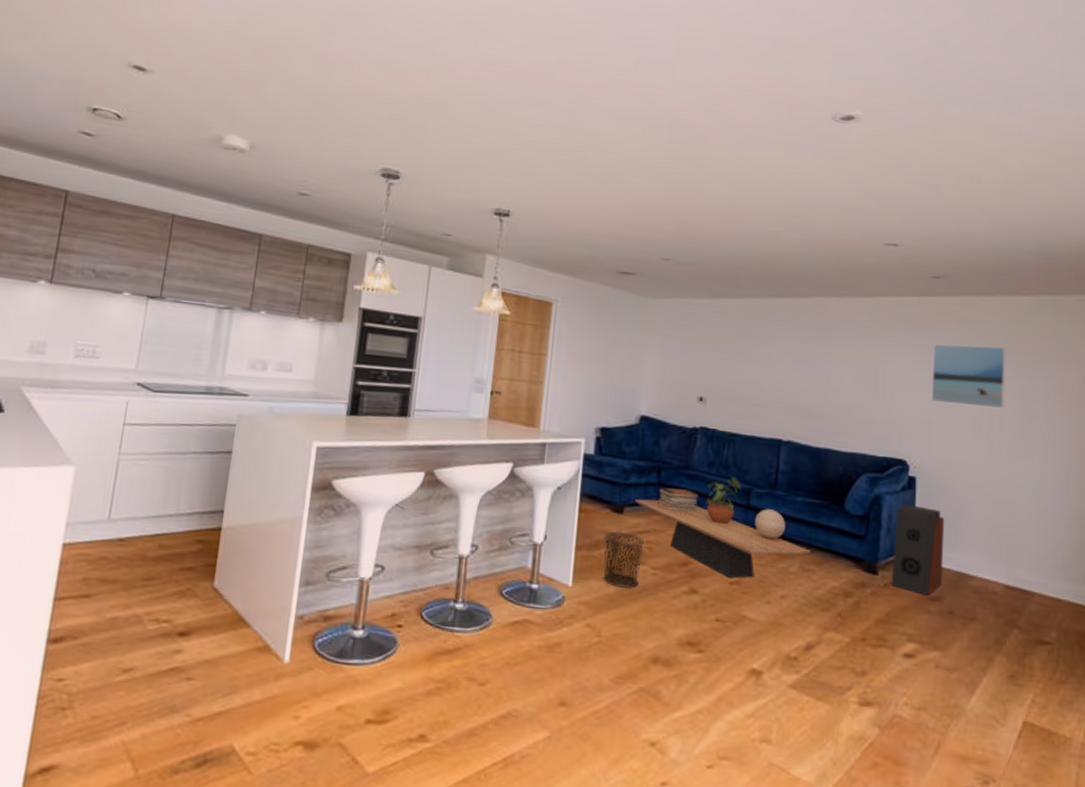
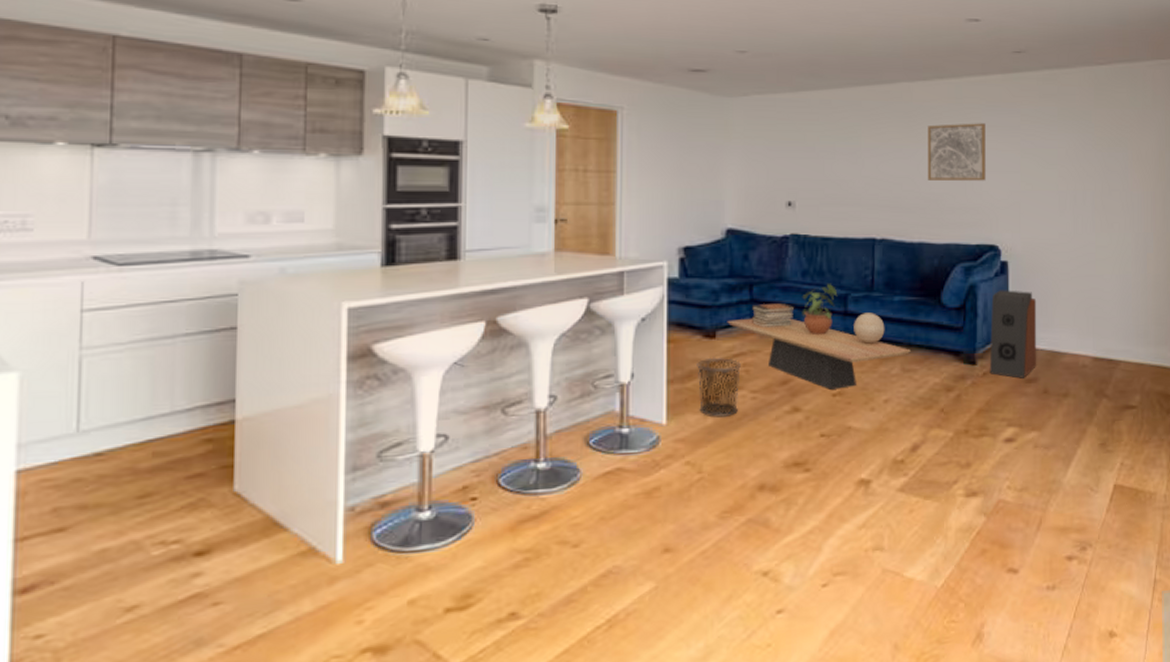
wall art: none [837,339,899,397] -> present [928,123,986,181]
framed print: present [931,344,1006,408] -> none [1018,119,1087,183]

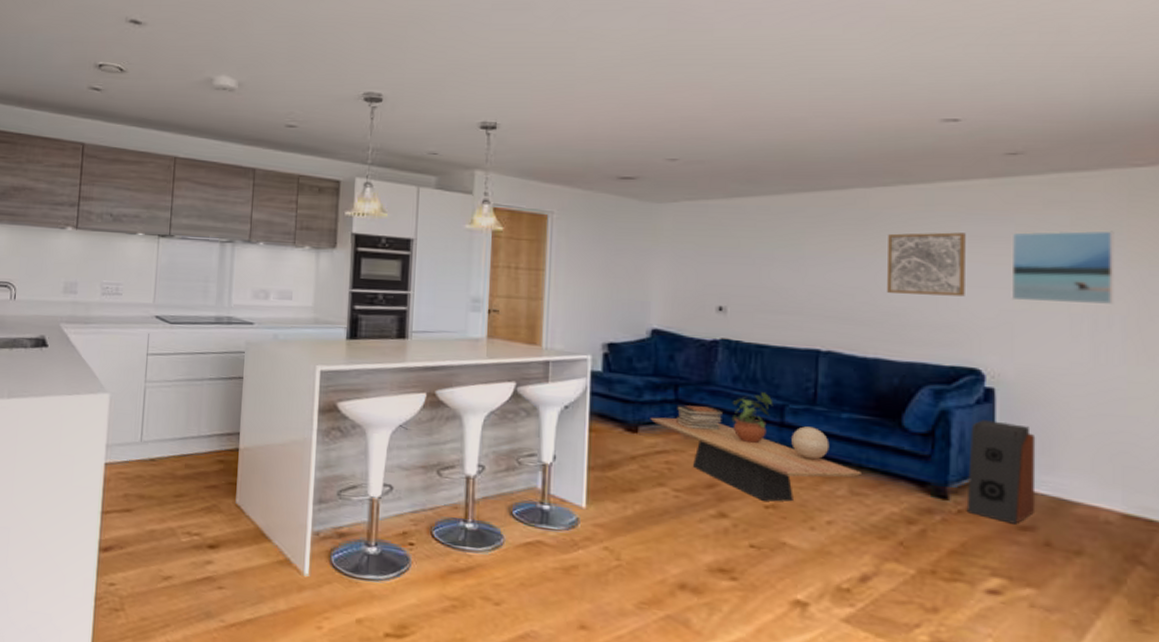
waste bin: present [697,357,741,418] -> none [618,451,663,511]
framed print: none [1018,119,1087,183] -> present [1011,230,1114,304]

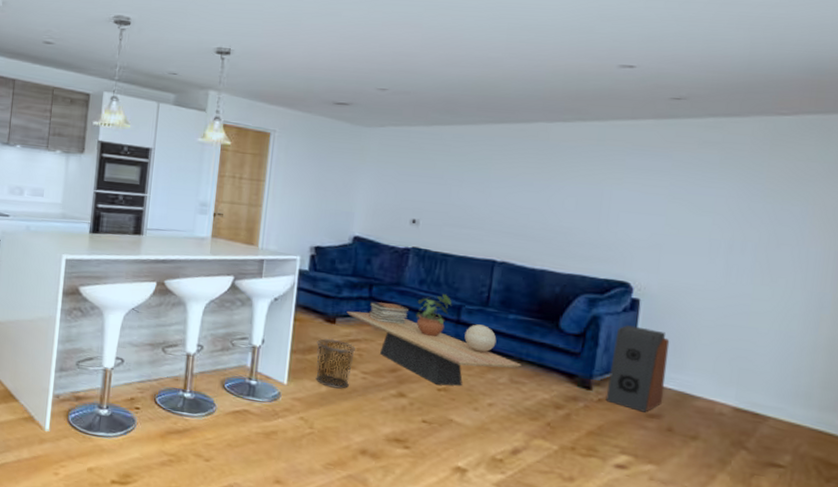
waste bin: none [618,451,663,511] -> present [315,338,355,389]
wall art: present [887,232,966,297] -> none [558,163,630,220]
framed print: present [1011,230,1114,304] -> none [662,167,756,233]

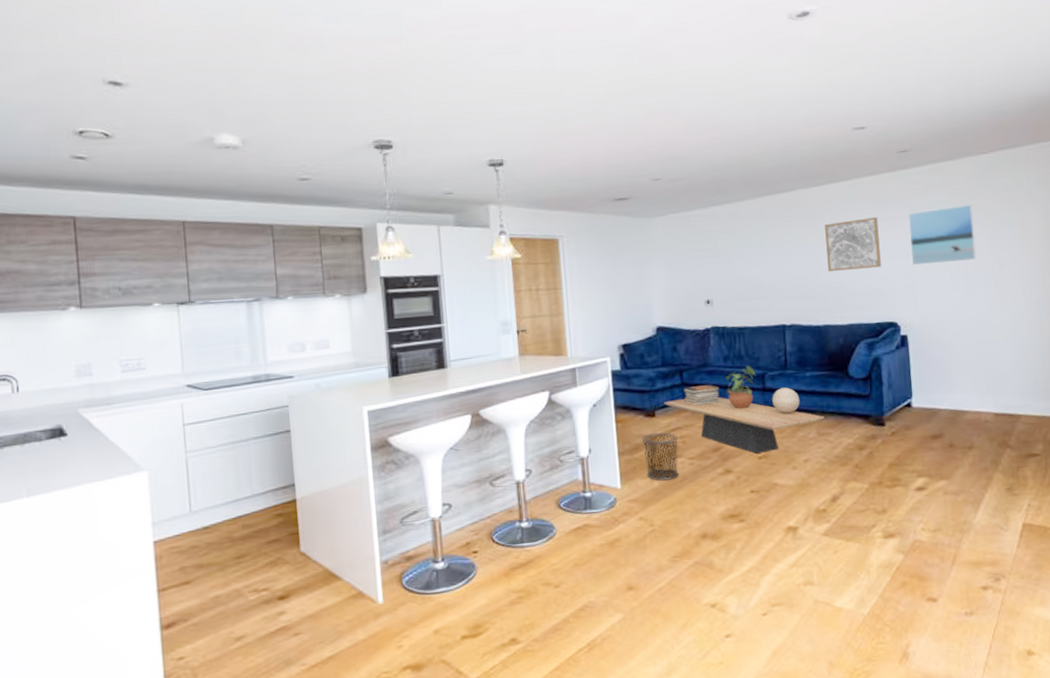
wall art: none [558,163,630,220] -> present [825,217,881,271]
speaker: present [605,325,670,412] -> none [894,359,942,435]
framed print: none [662,167,756,233] -> present [908,204,977,266]

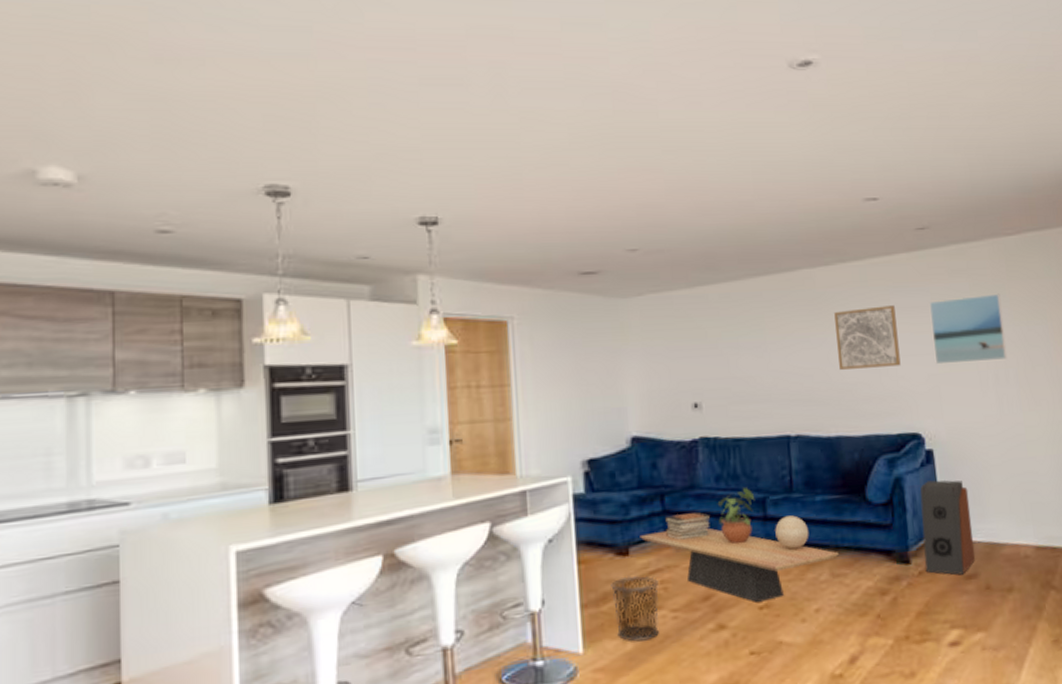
speaker: none [894,359,942,435] -> present [919,480,976,575]

